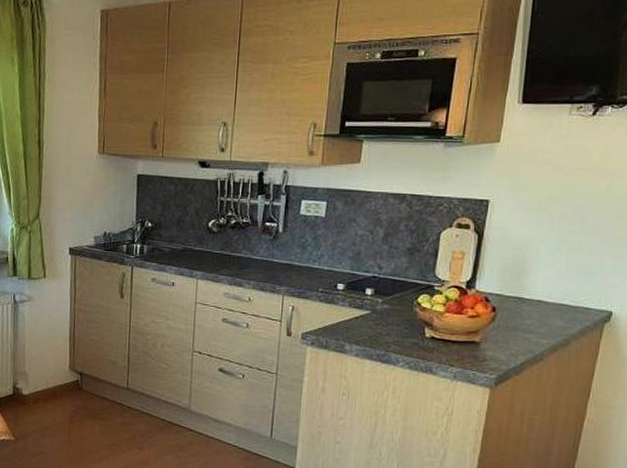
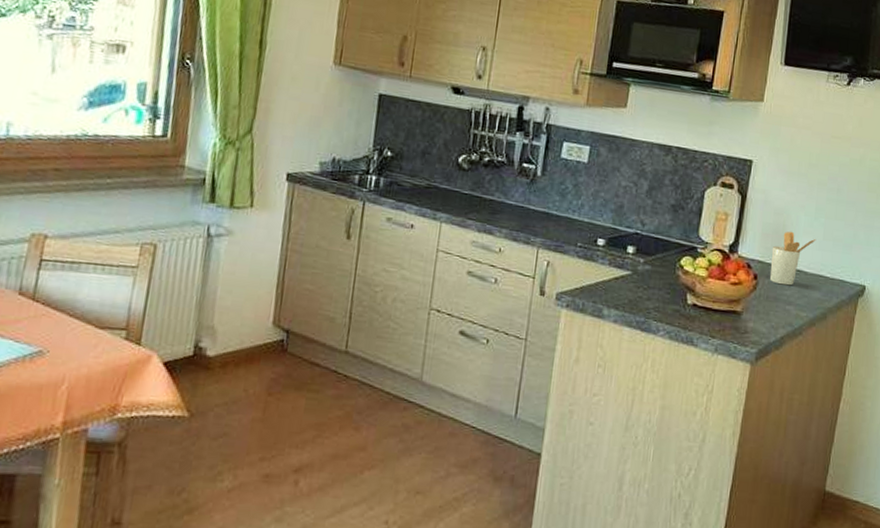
utensil holder: none [508,264,558,316] -> present [769,231,816,286]

